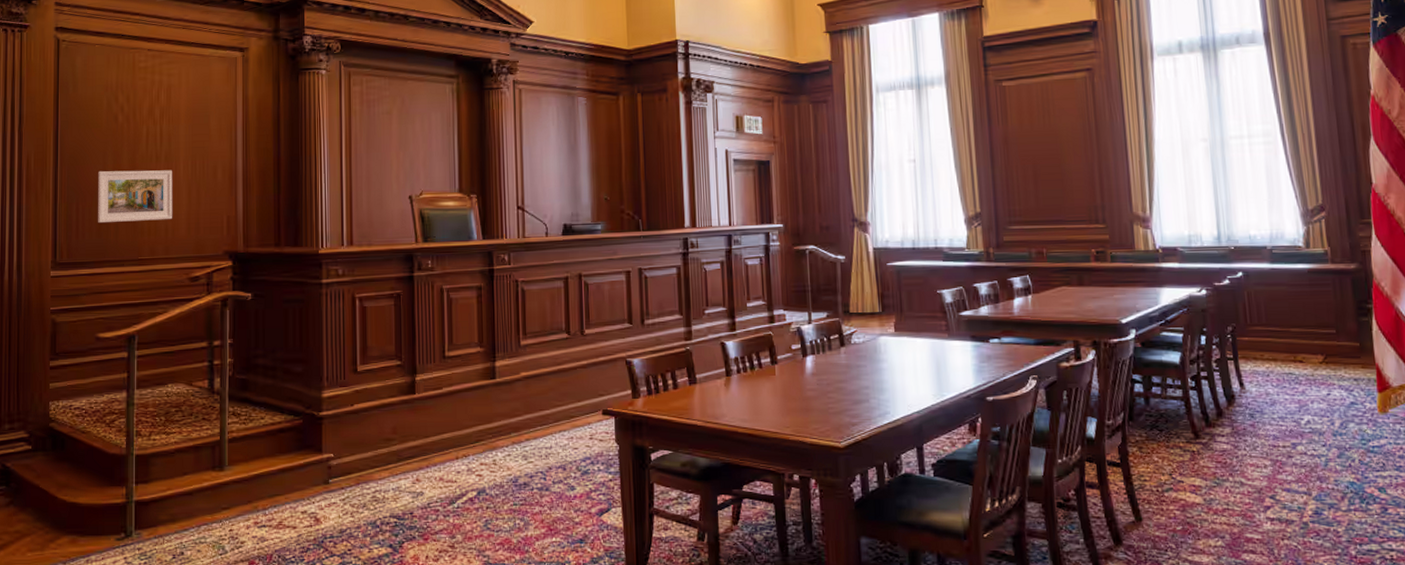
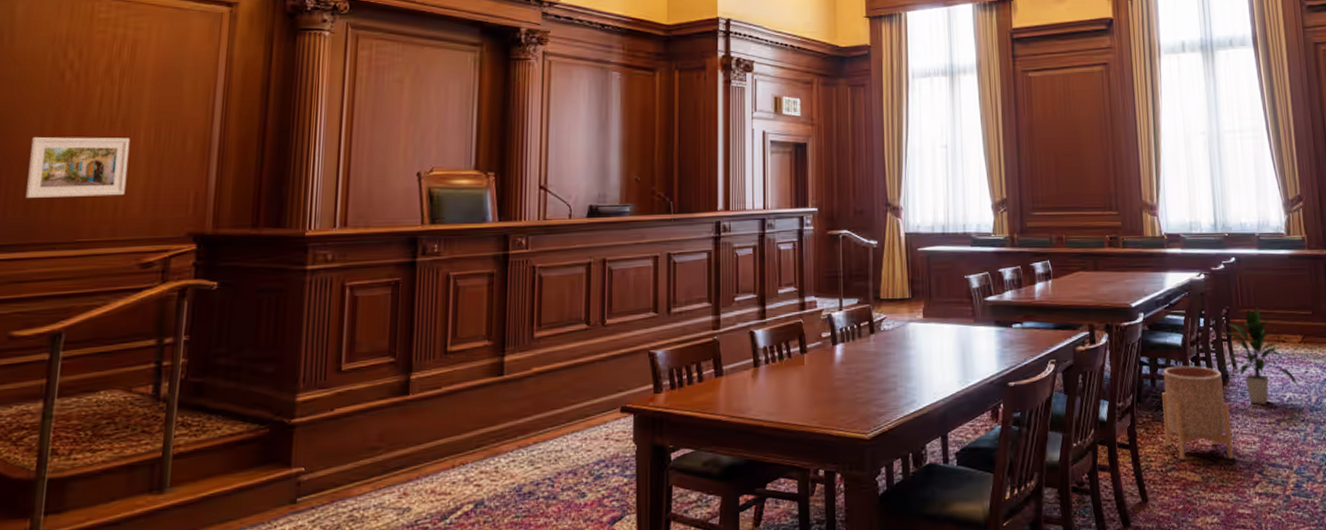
planter: none [1157,384,1241,483] -> present [1162,365,1234,460]
indoor plant: none [1227,324,1320,427] -> present [1222,306,1299,405]

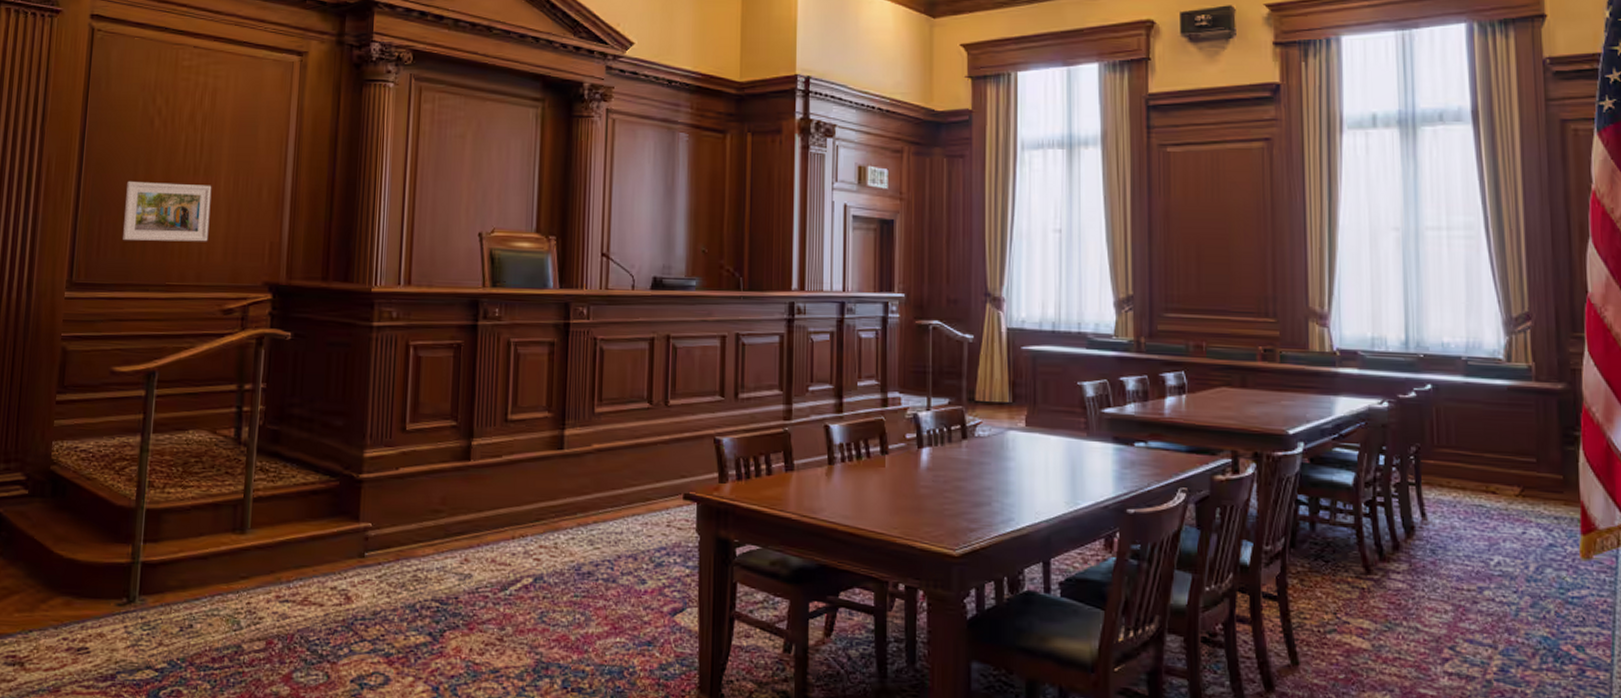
planter: present [1162,365,1234,460] -> none [1324,509,1417,628]
indoor plant: present [1222,306,1299,405] -> none [1407,447,1513,567]

